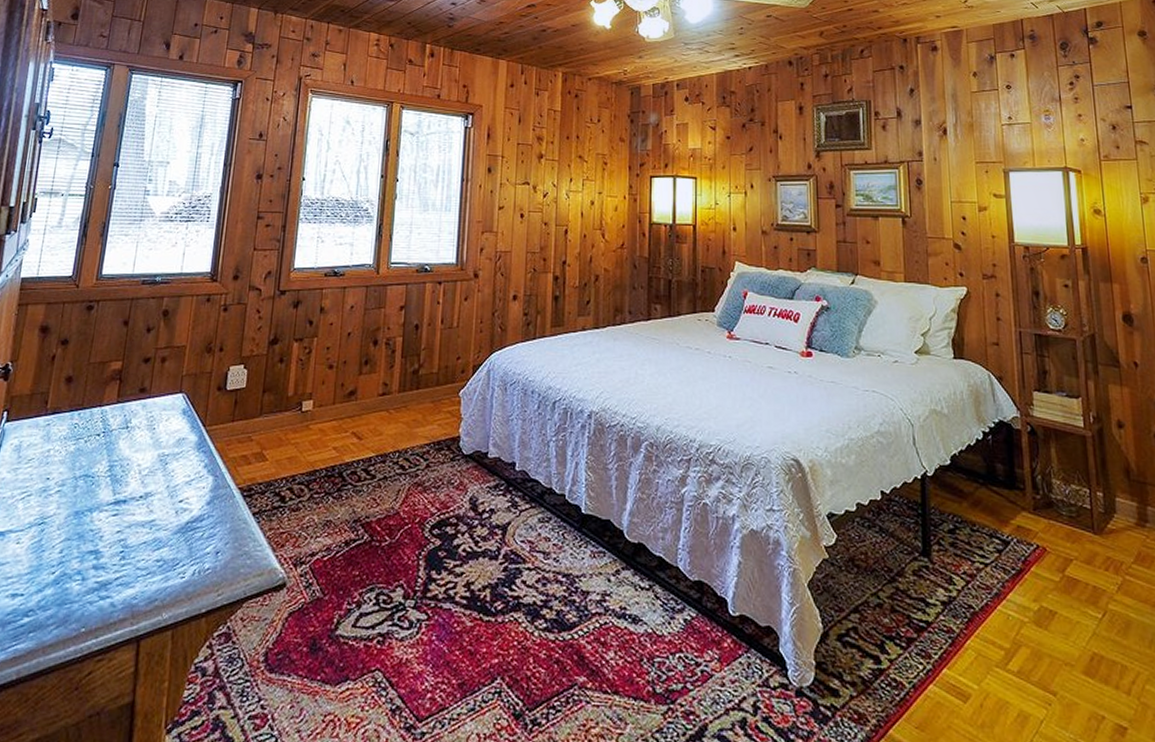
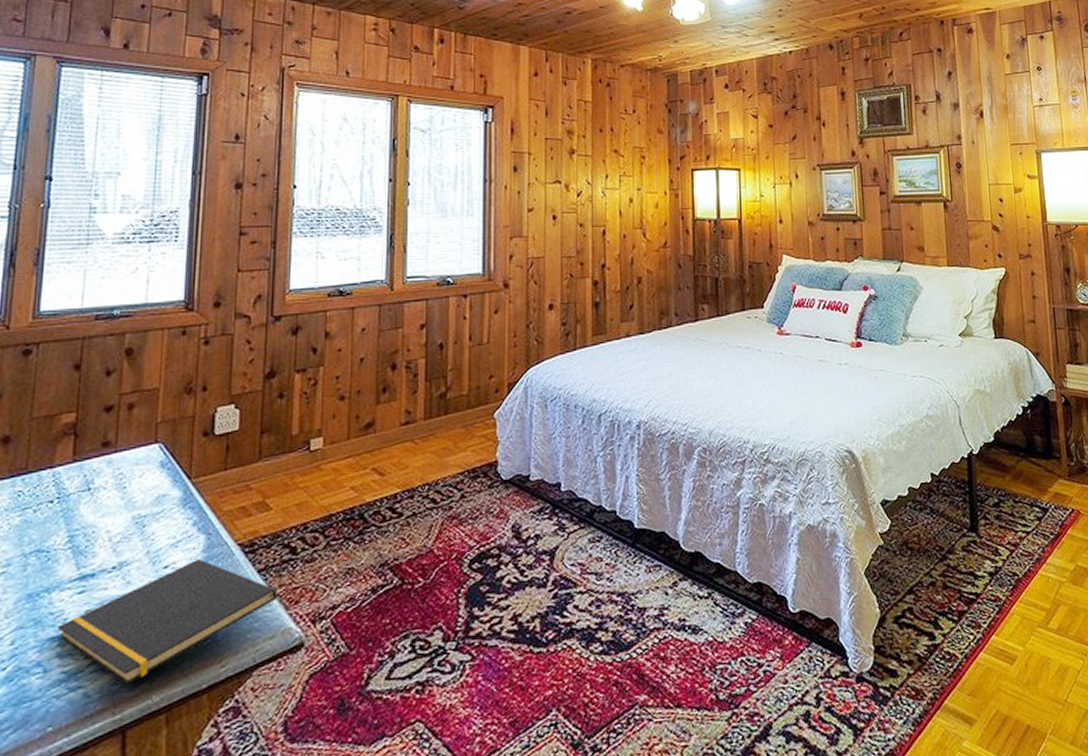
notepad: none [95,496,268,600] -> present [58,558,277,685]

